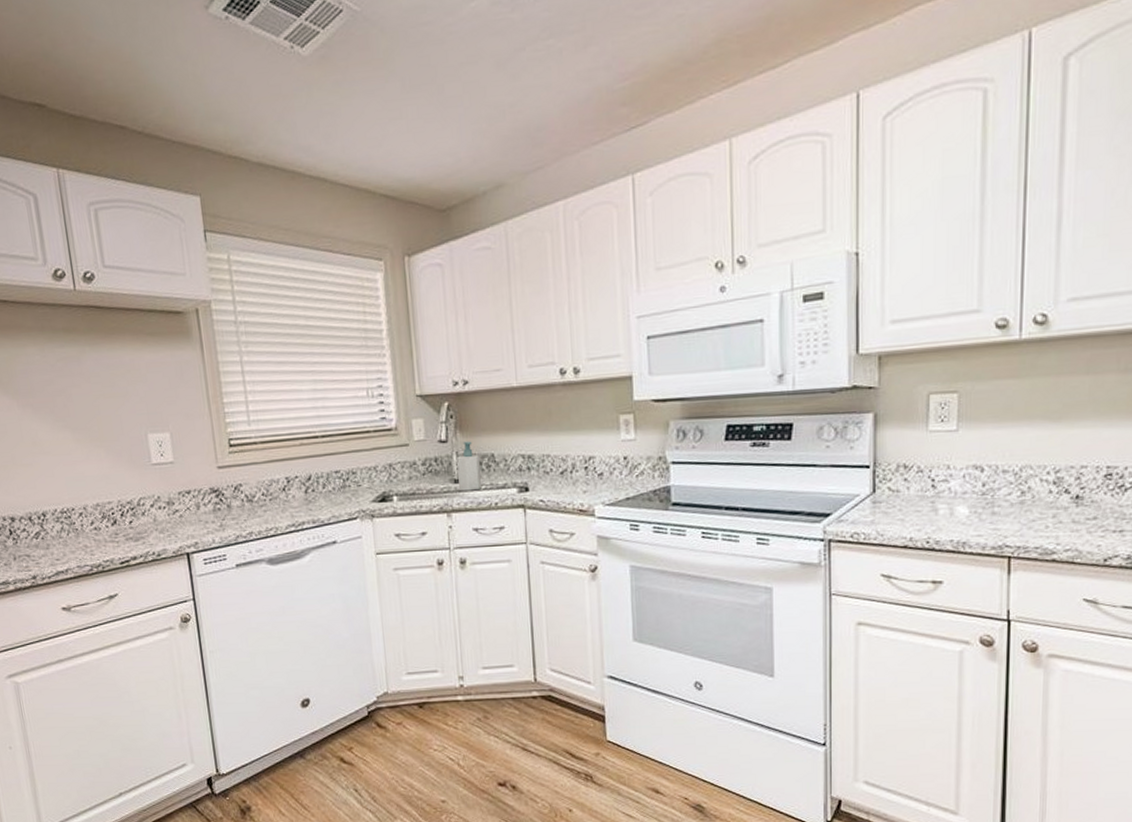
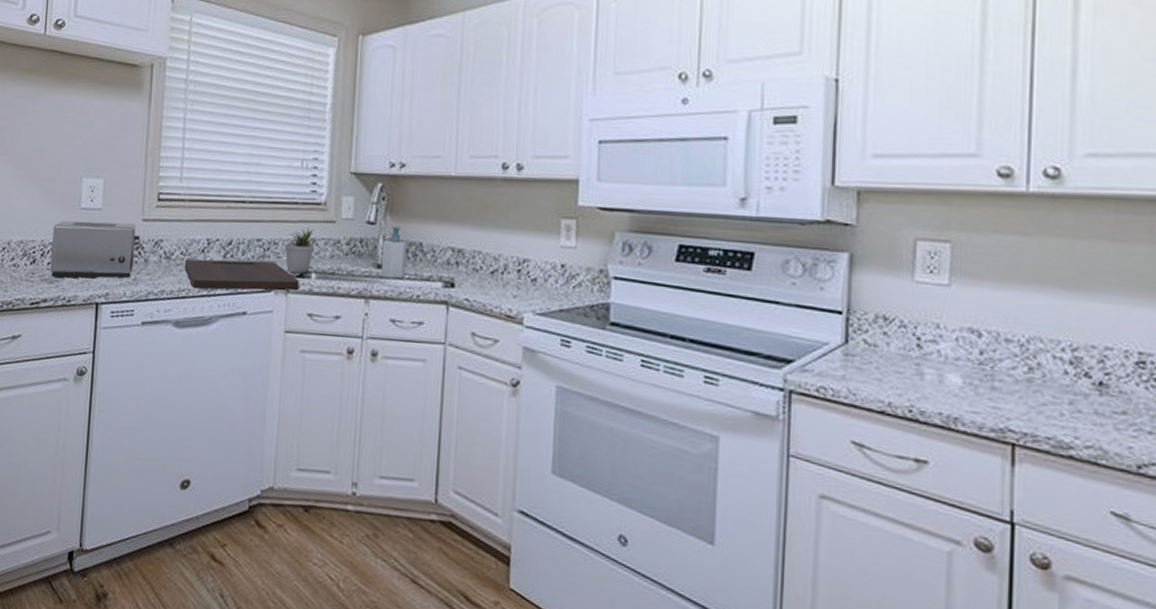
toaster: none [128,472,219,534] -> present [50,220,140,279]
cutting board: none [267,490,383,527] -> present [184,259,299,291]
potted plant: none [363,453,392,499] -> present [285,227,316,274]

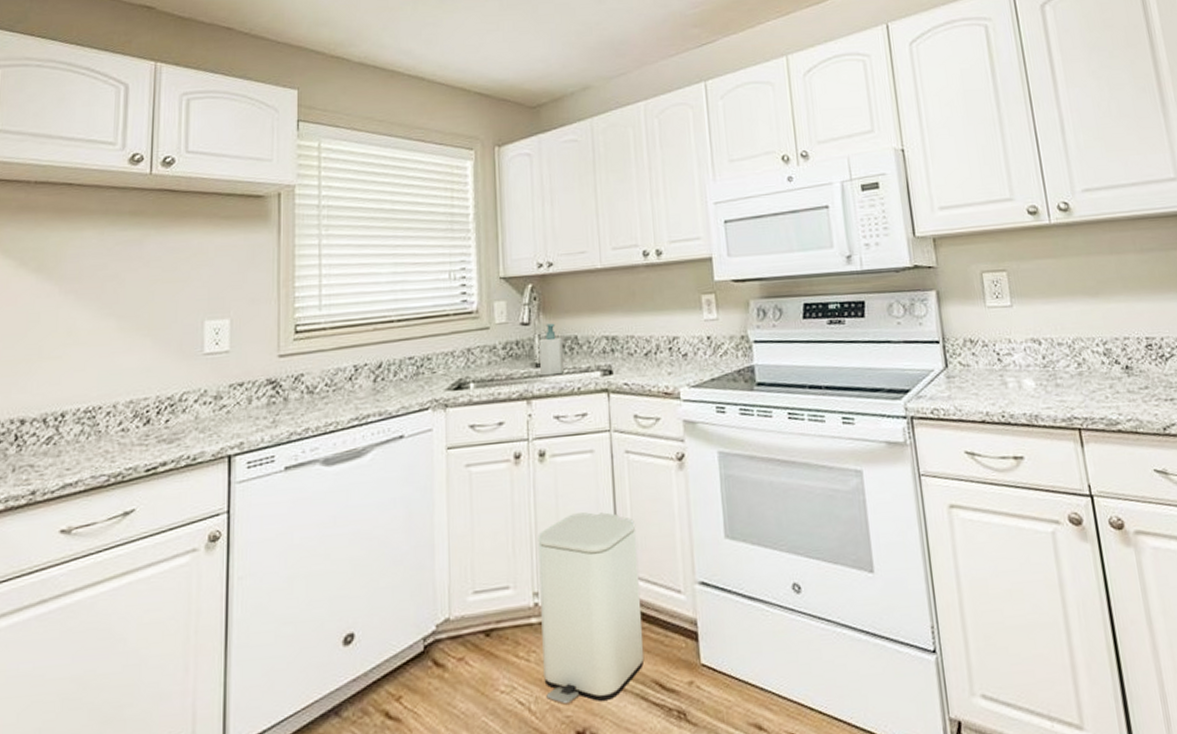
toaster: present [50,220,140,279] -> none [170,361,277,435]
cutting board: present [184,259,299,291] -> none [330,378,458,421]
potted plant: present [285,227,316,274] -> none [439,337,471,387]
pedal bin: none [354,417,460,598] -> present [538,512,645,705]

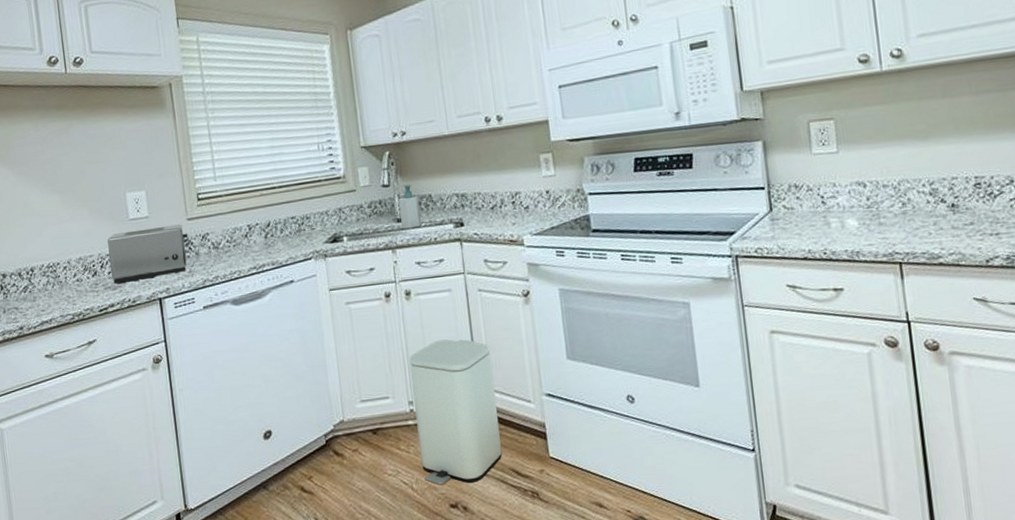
toaster: none [170,361,277,435] -> present [107,224,188,284]

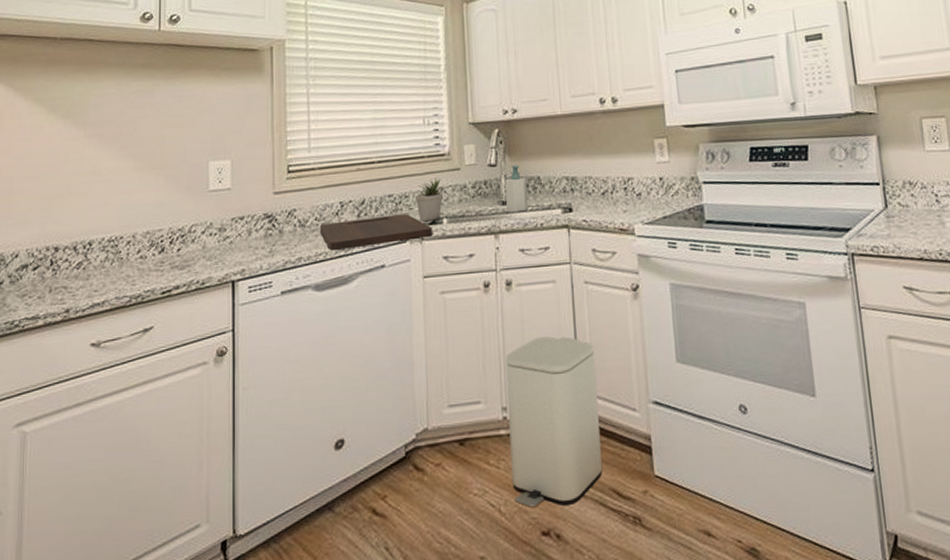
toaster: present [107,224,188,284] -> none [181,198,273,262]
cutting board: none [231,233,335,270] -> present [319,214,433,251]
potted plant: none [316,199,342,240] -> present [415,177,444,222]

